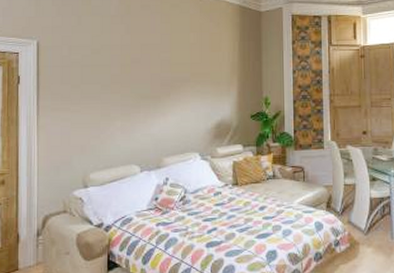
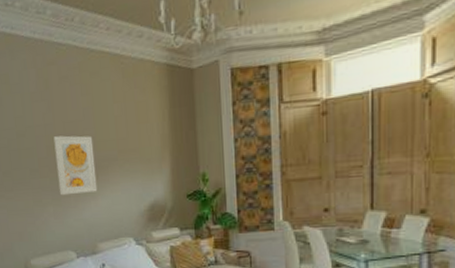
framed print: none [129,56,168,111] -> present [53,136,98,196]

